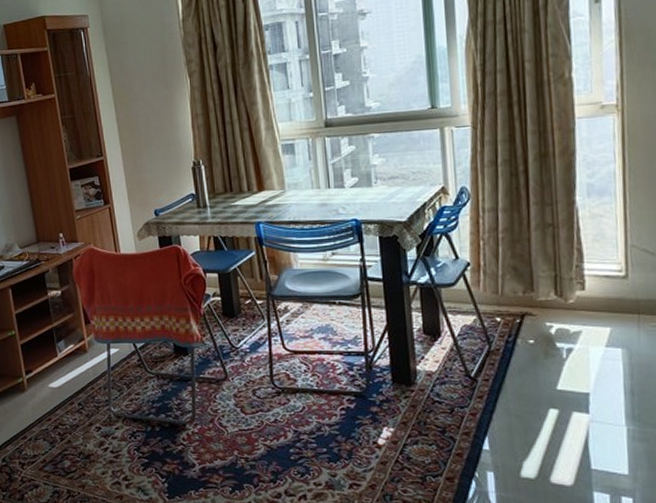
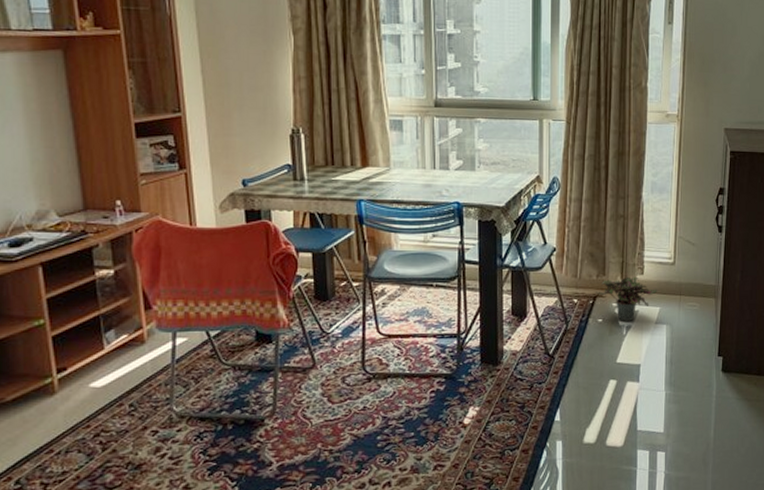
potted plant: none [521,292,608,343] -> present [594,276,659,321]

